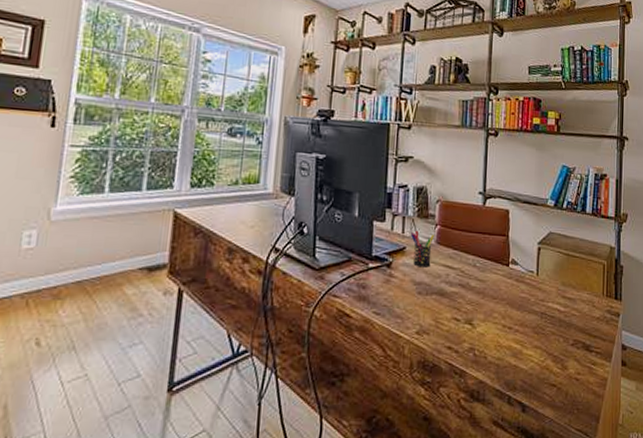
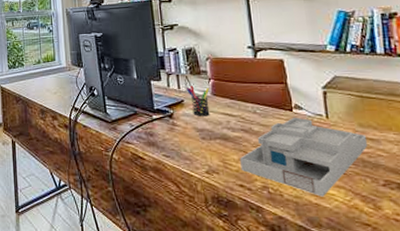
desk organizer: none [452,272,566,358] -> present [240,117,368,197]

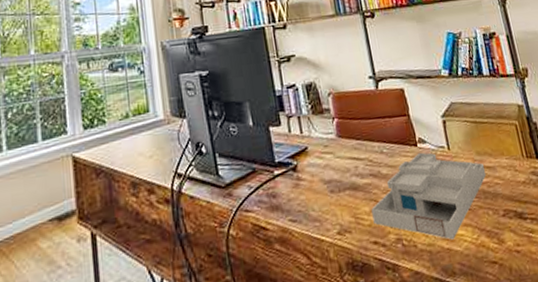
pen holder: present [187,85,210,116] -> none [310,127,337,165]

